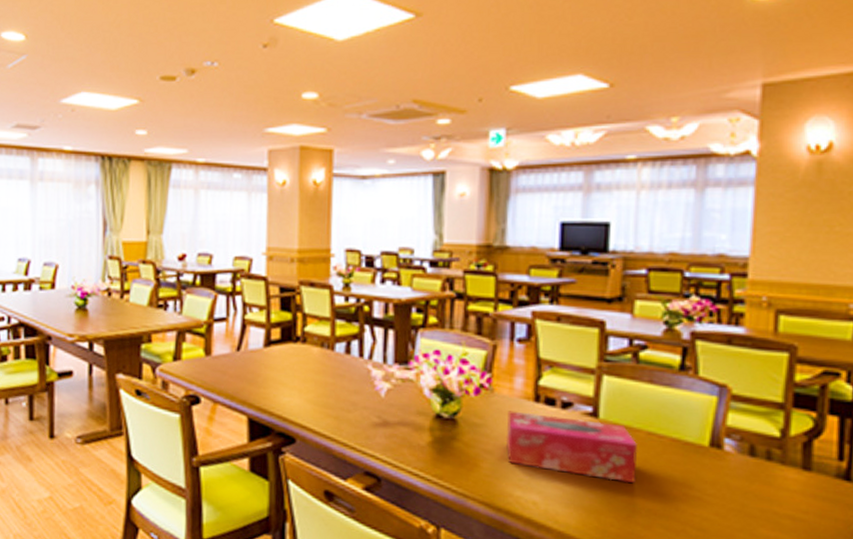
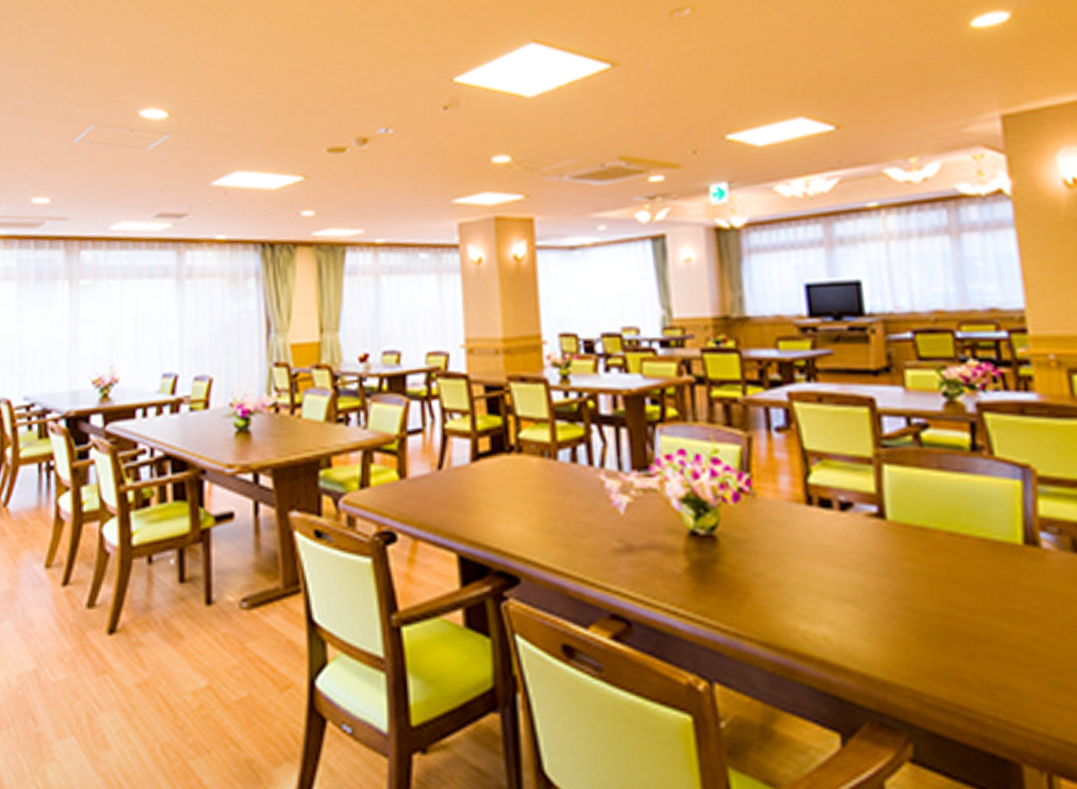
tissue box: present [505,411,638,483] -> none [776,519,944,601]

